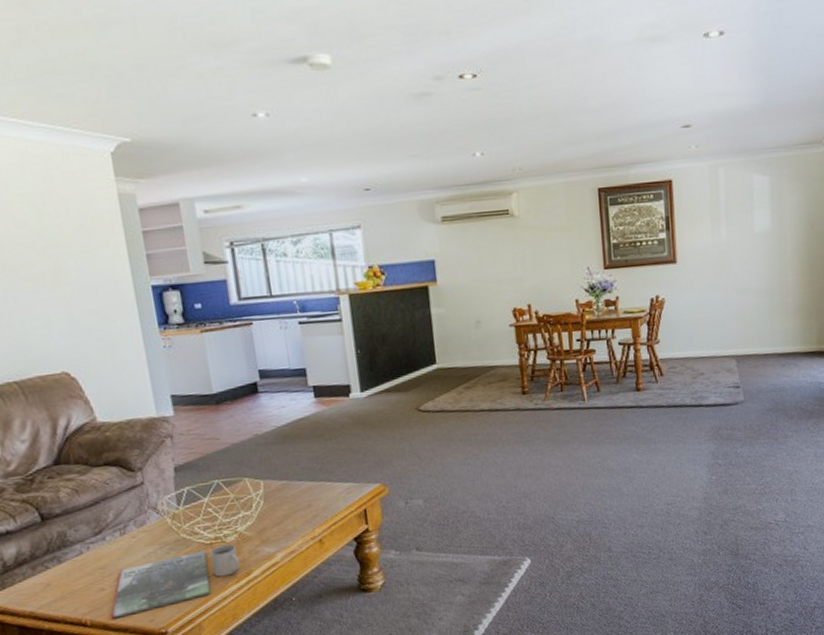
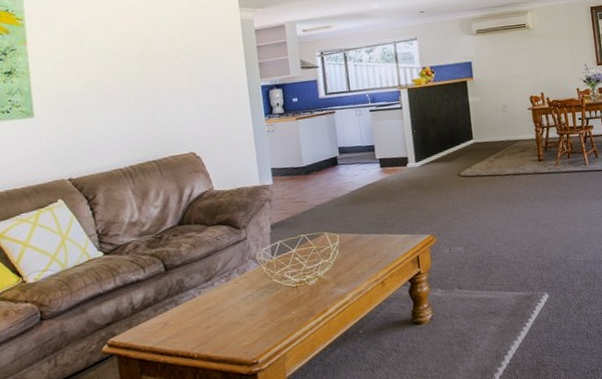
magazine: present [111,550,211,619] -> none [214,292,294,352]
mug: present [210,544,240,577] -> none [295,287,319,315]

